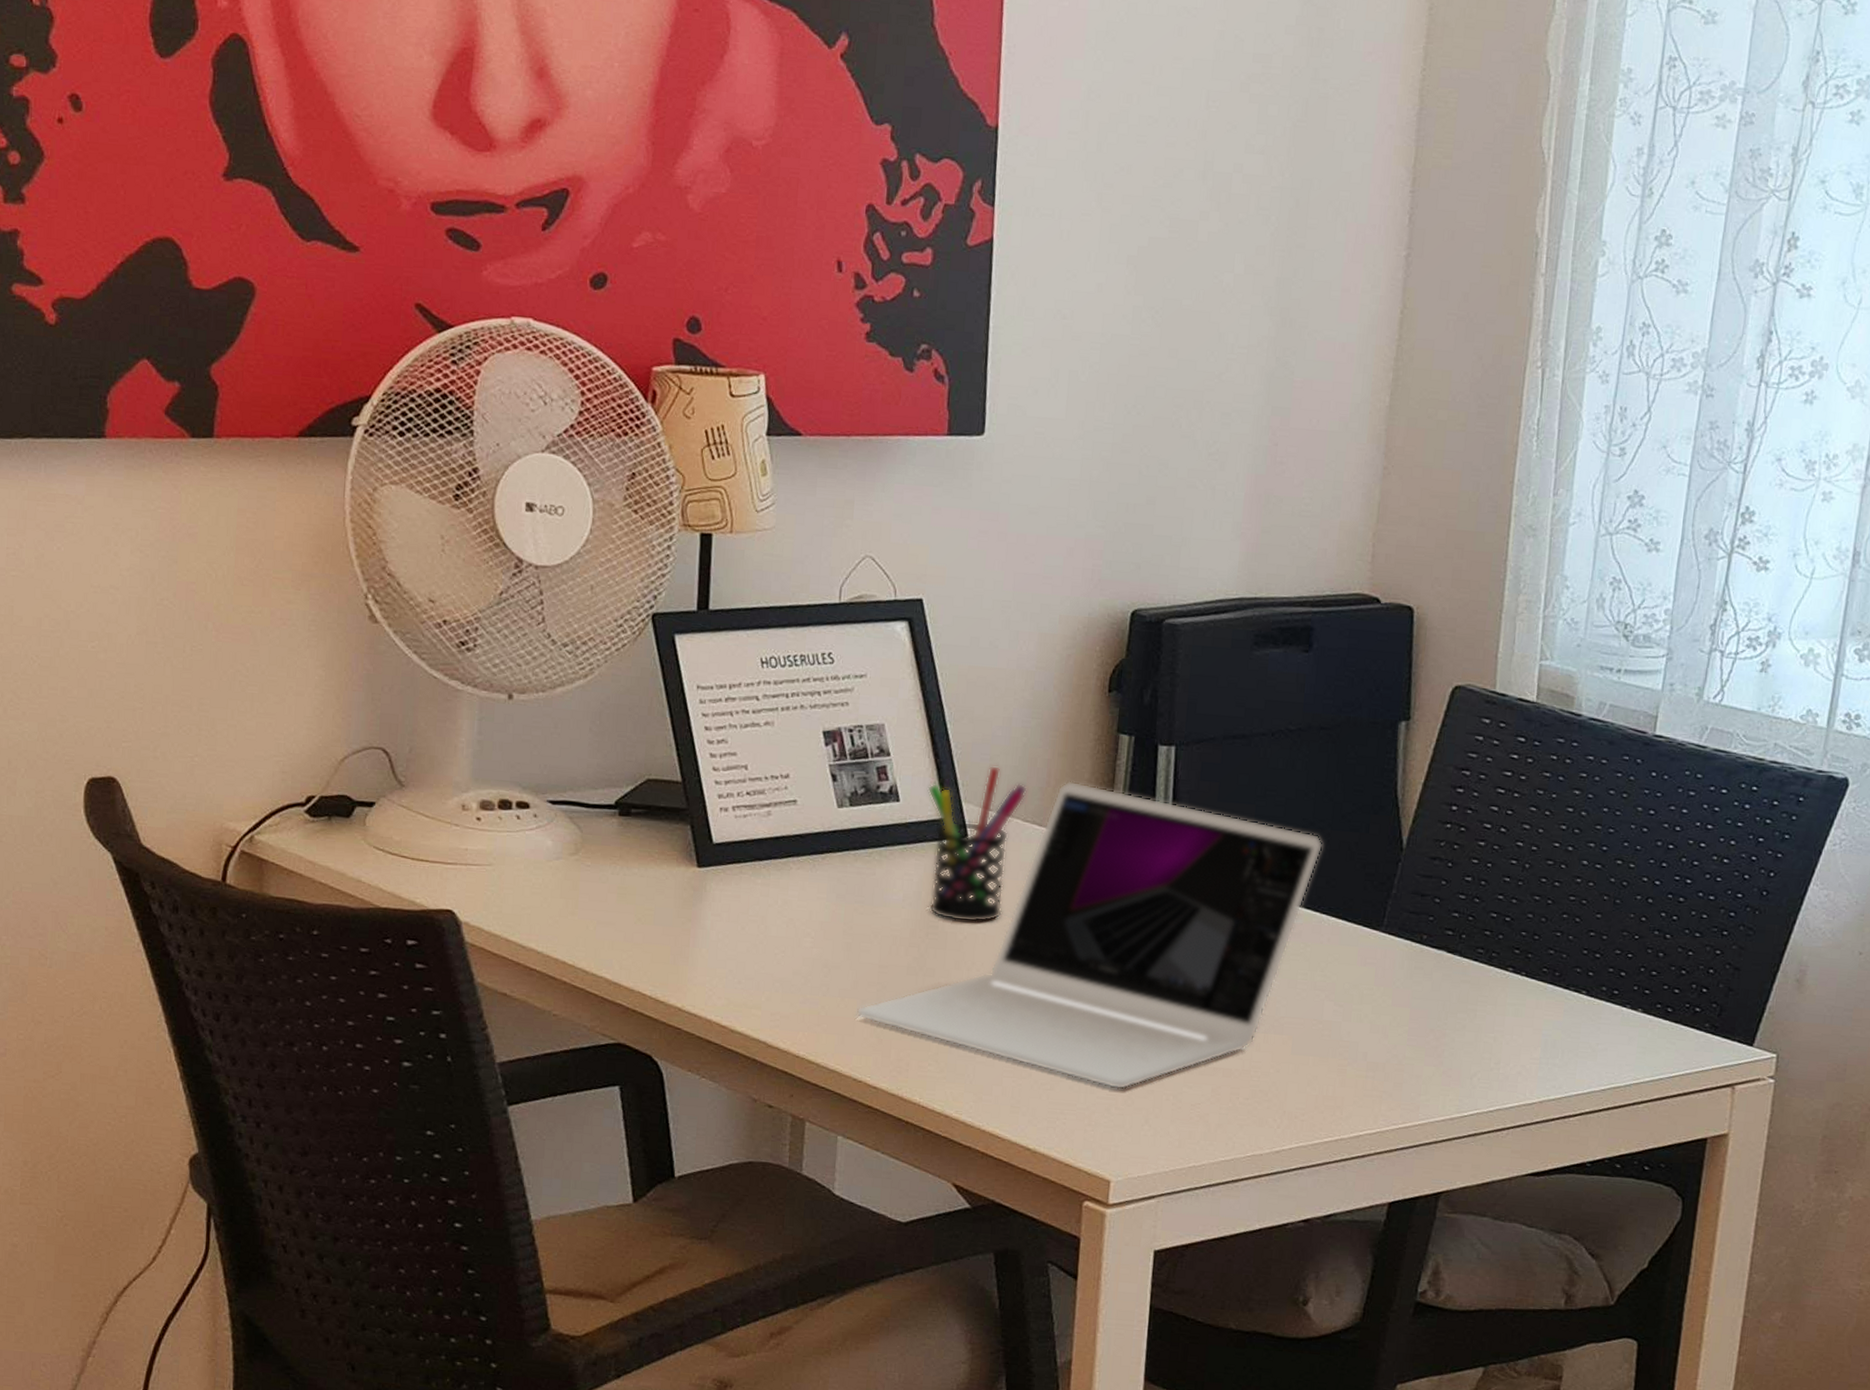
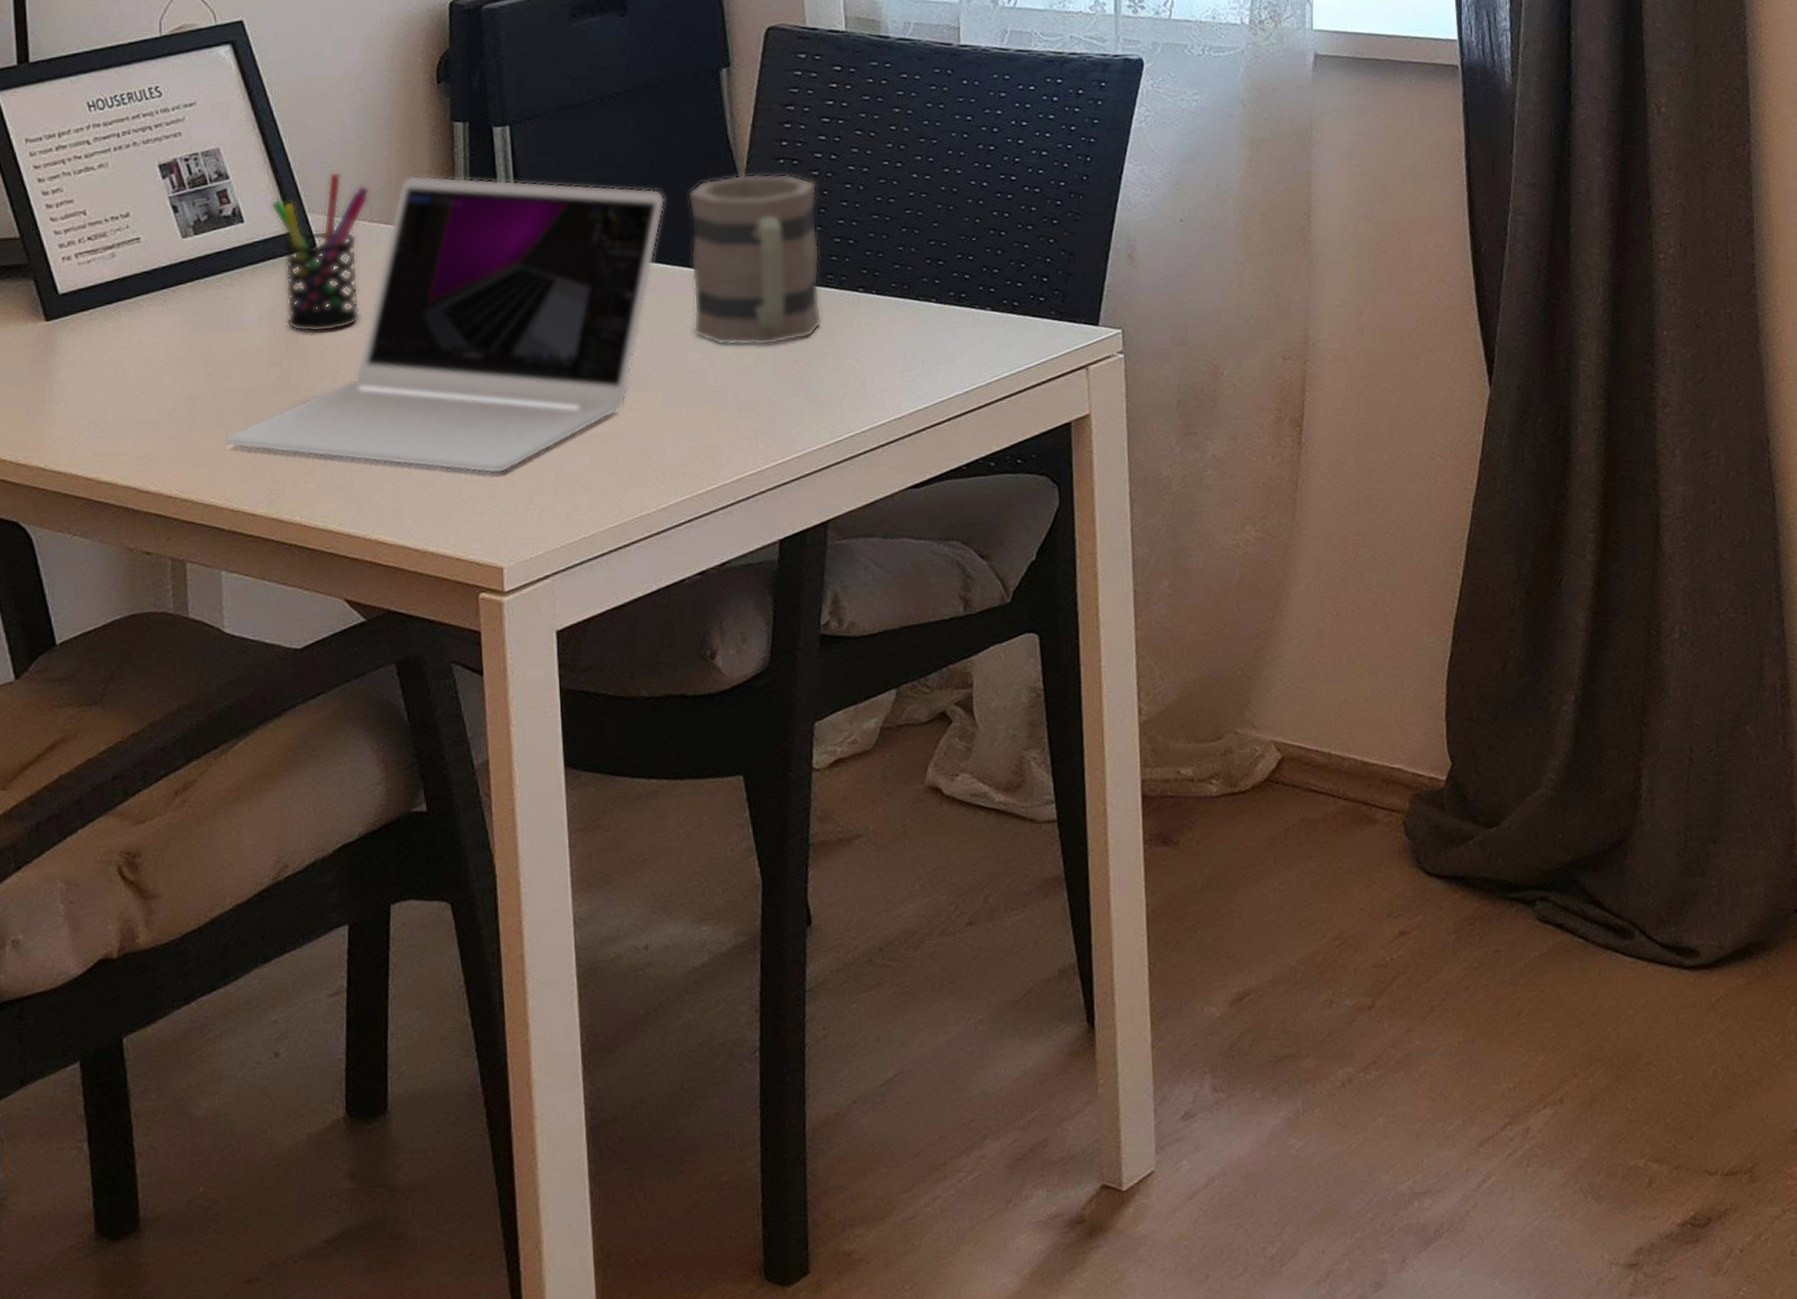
mug: none [1332,832,1482,1010] -> present [688,173,822,346]

